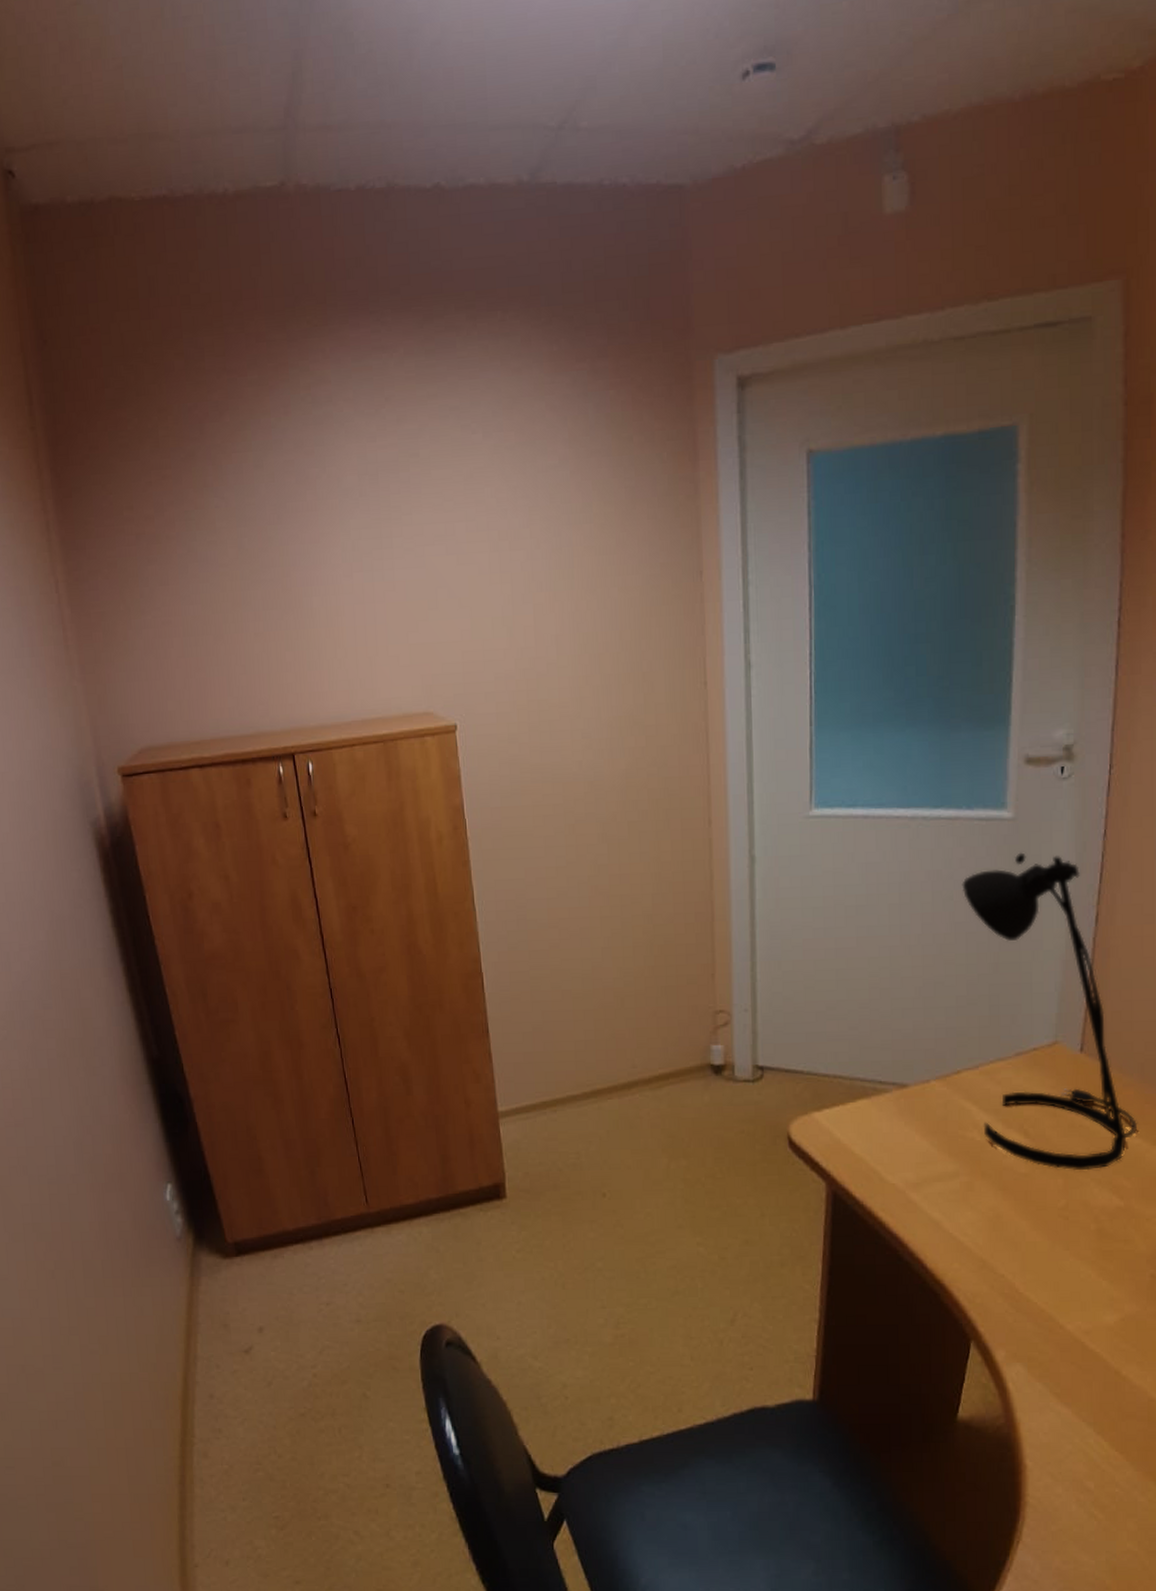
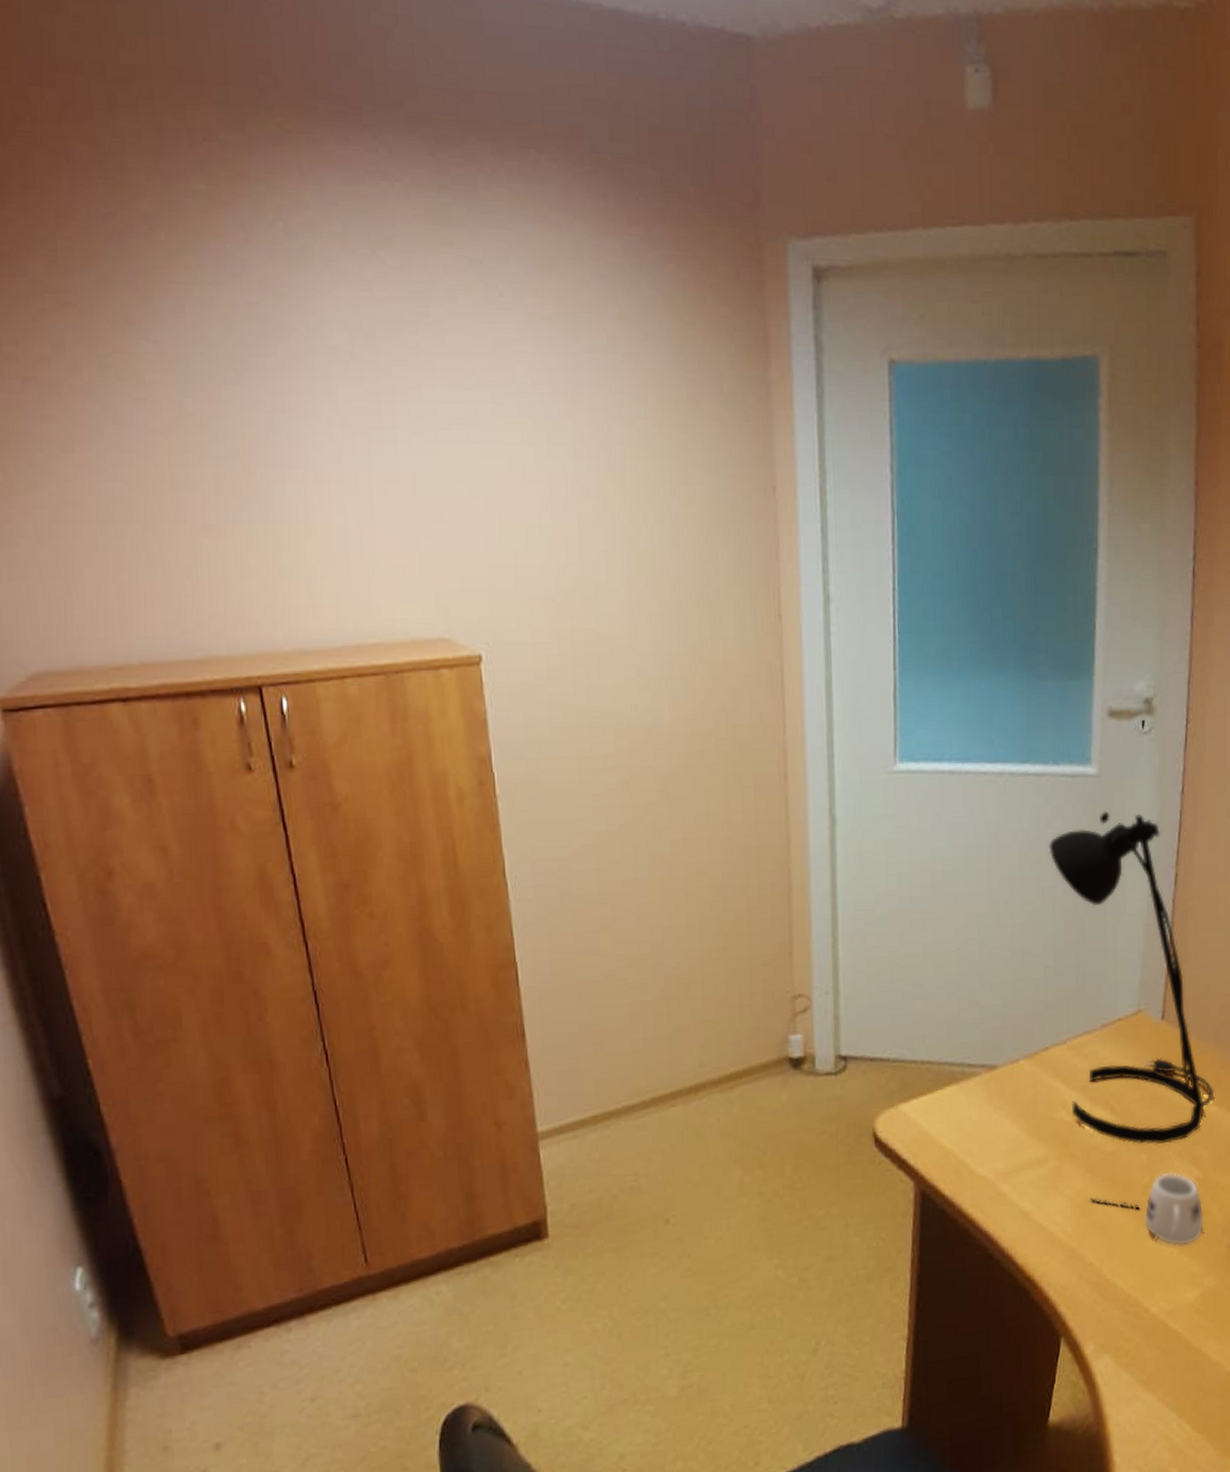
mug: none [1002,1198,1126,1271] -> present [1090,1172,1204,1247]

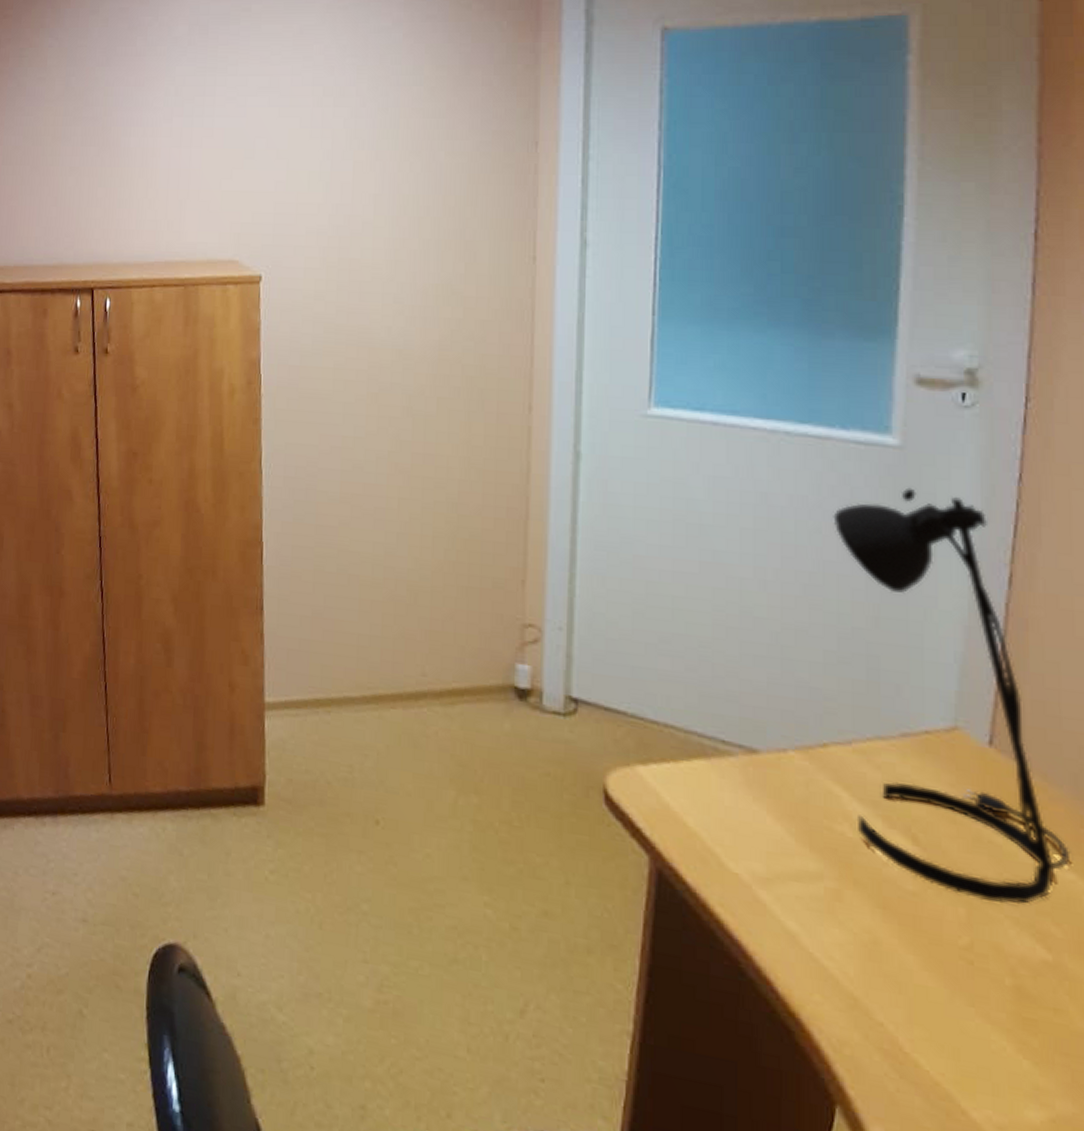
mug: present [1090,1172,1204,1247] -> none [881,939,1056,1047]

